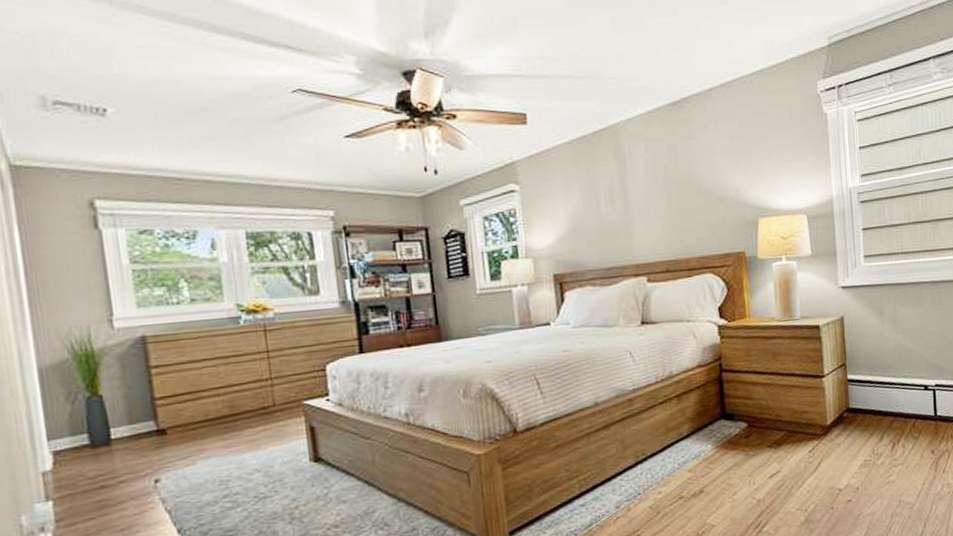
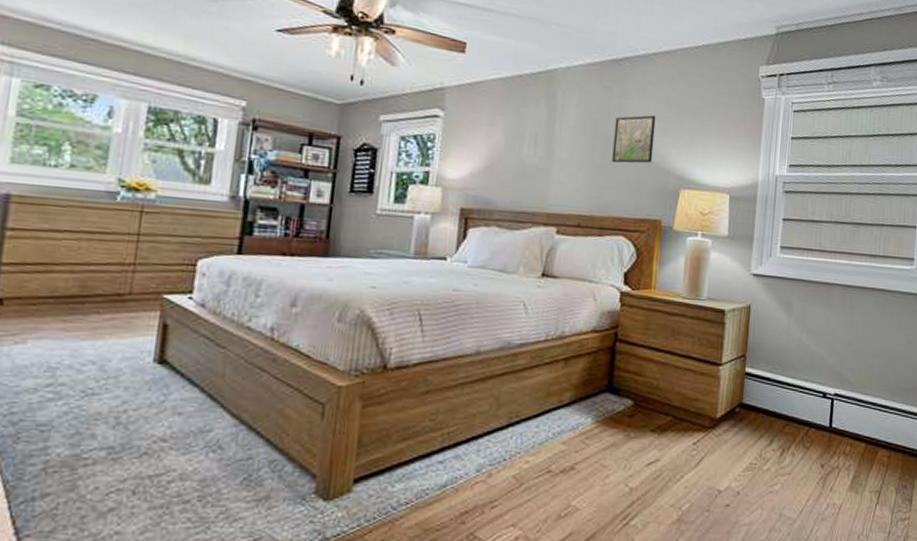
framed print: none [684,151,727,205] -> present [611,115,656,164]

